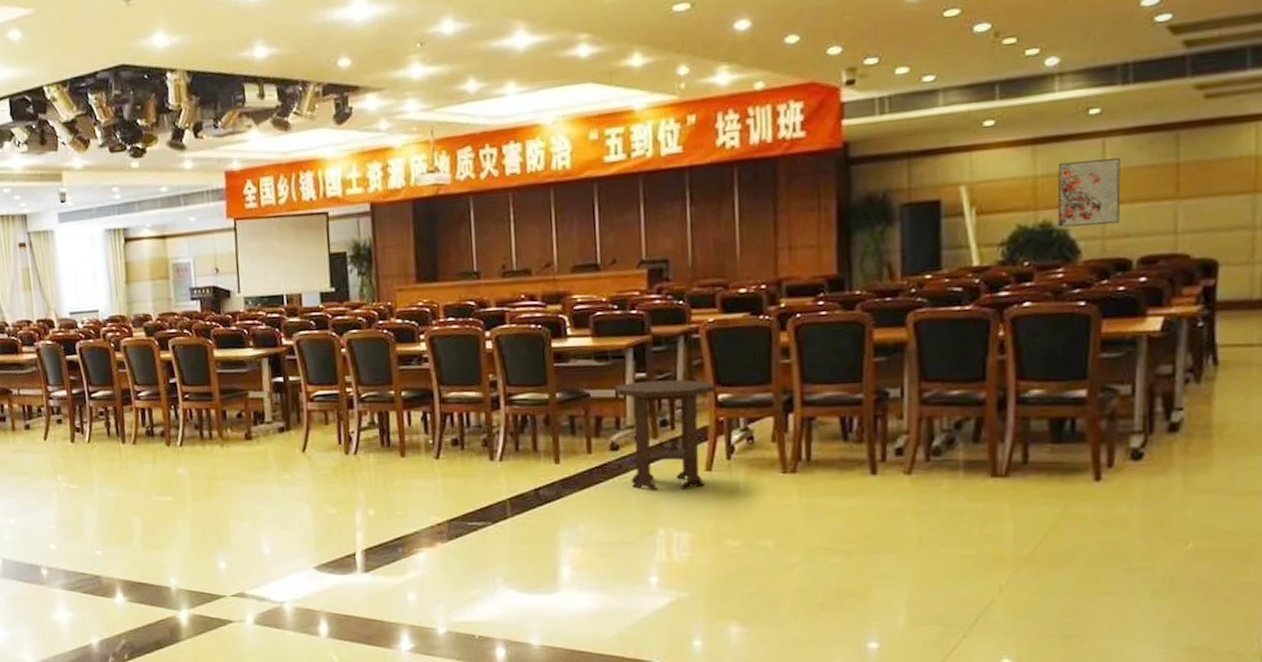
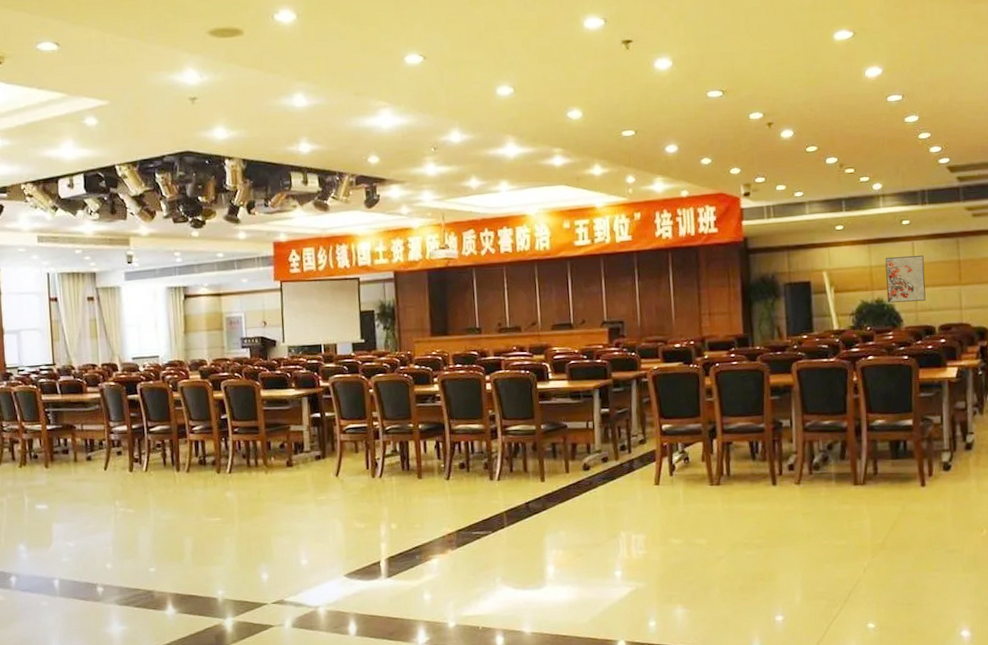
side table: present [616,379,716,491] -> none [587,414,660,502]

